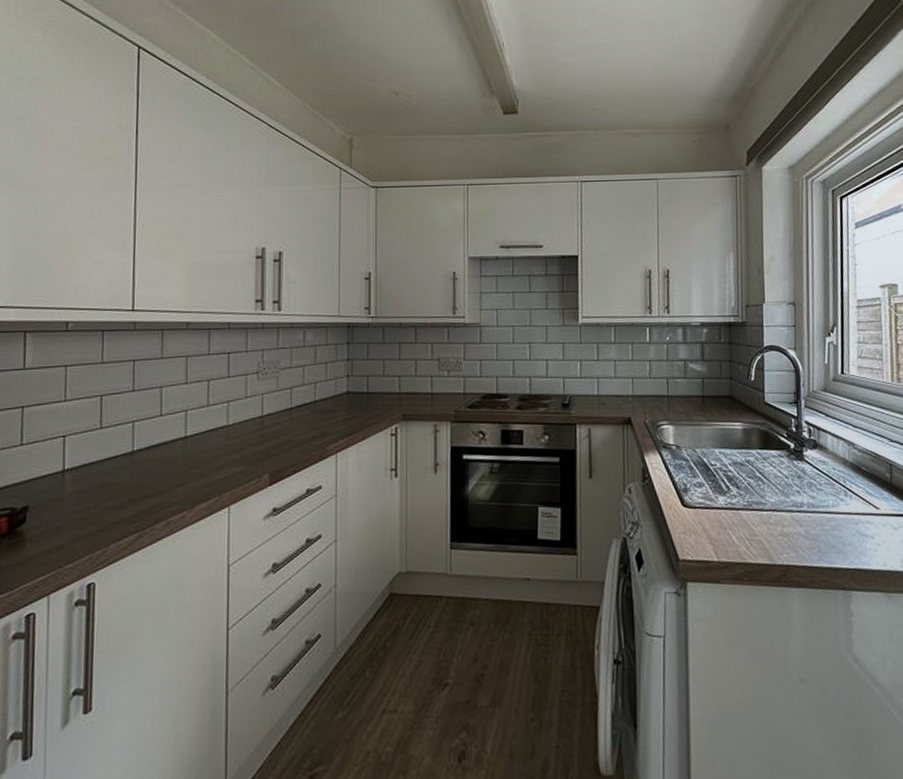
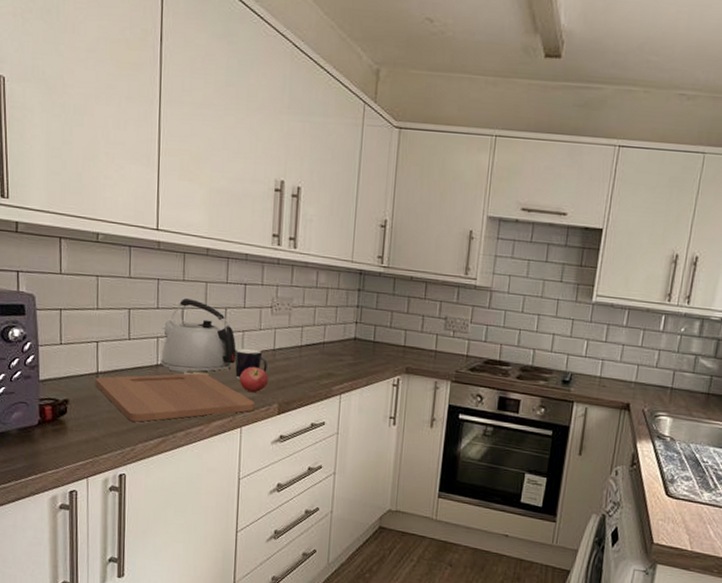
cutting board: none [61,453,243,520] -> present [96,373,255,422]
kettle: none [137,376,221,456] -> present [161,298,236,373]
mug: none [219,418,256,454] -> present [234,348,267,380]
fruit: none [225,437,258,466] -> present [239,366,269,393]

